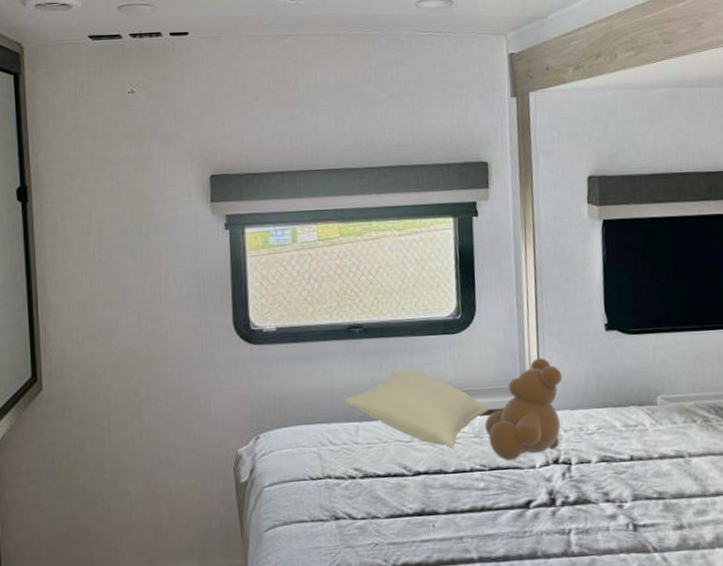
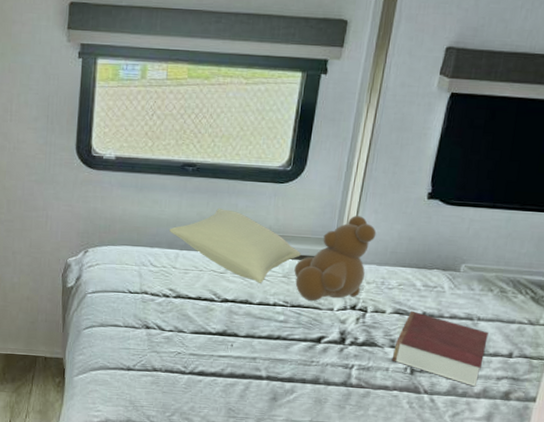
book: none [609,456,707,536] -> present [391,310,488,387]

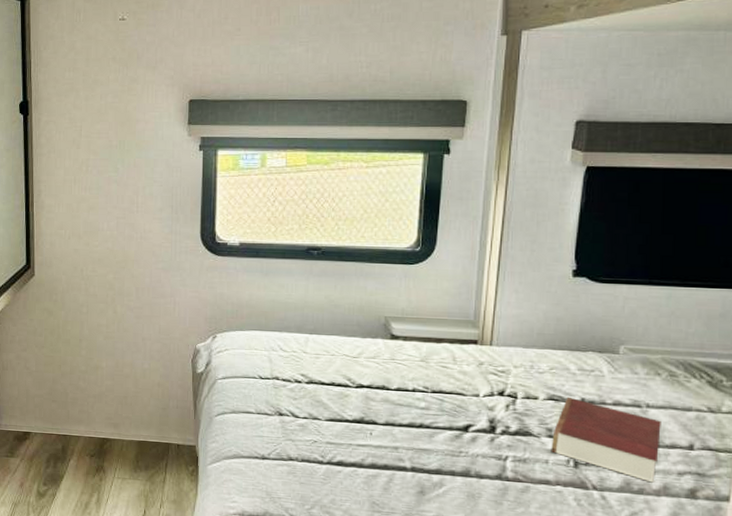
pillow: present [168,209,301,283] -> none [297,292,438,368]
teddy bear: present [294,216,377,301] -> none [432,296,519,386]

